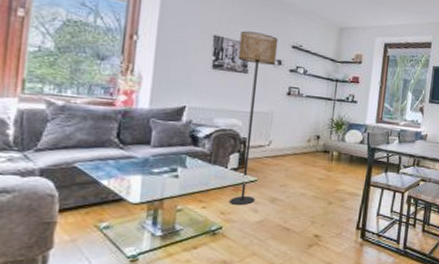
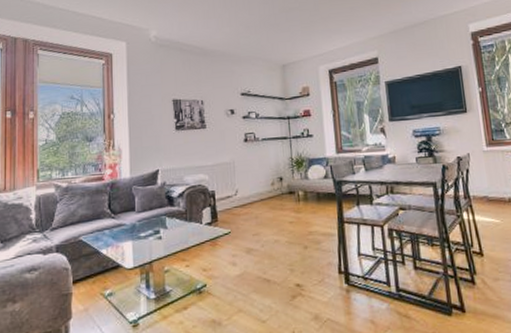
floor lamp: present [229,30,279,206] -> none [194,87,232,261]

